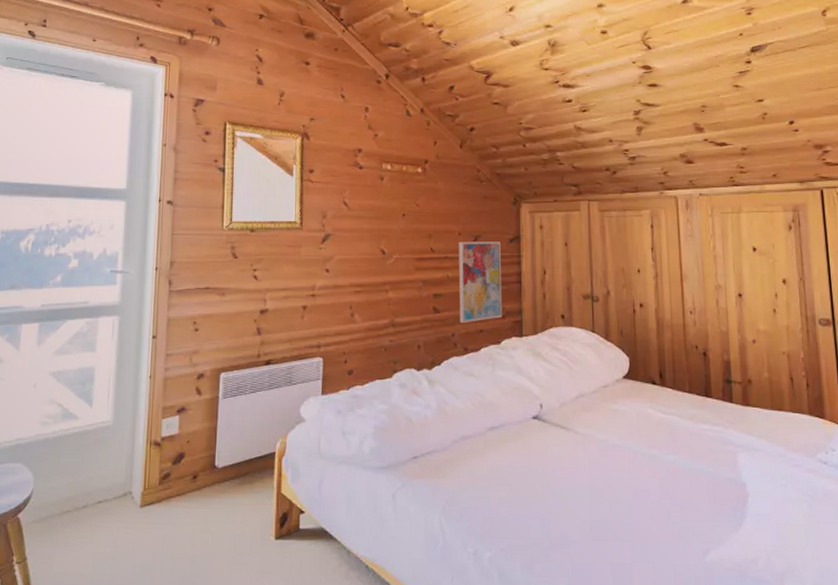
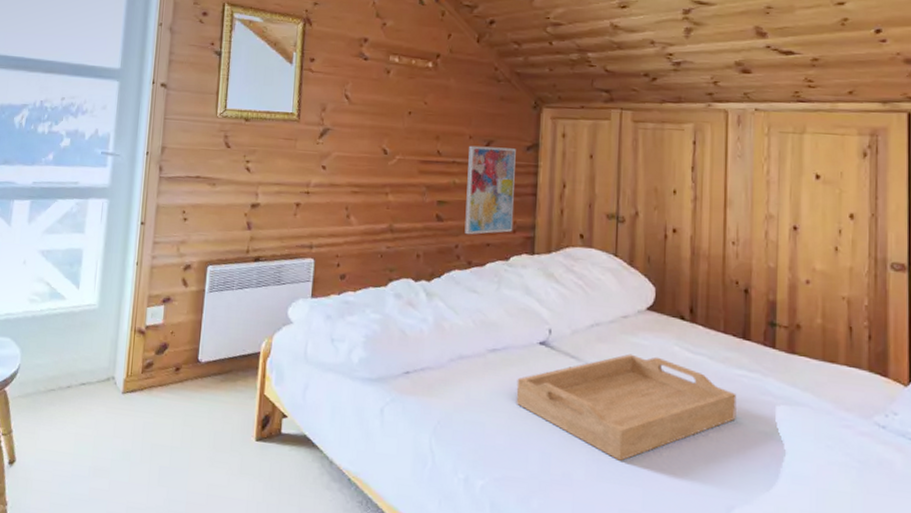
serving tray: none [515,420,705,519] -> present [516,354,737,461]

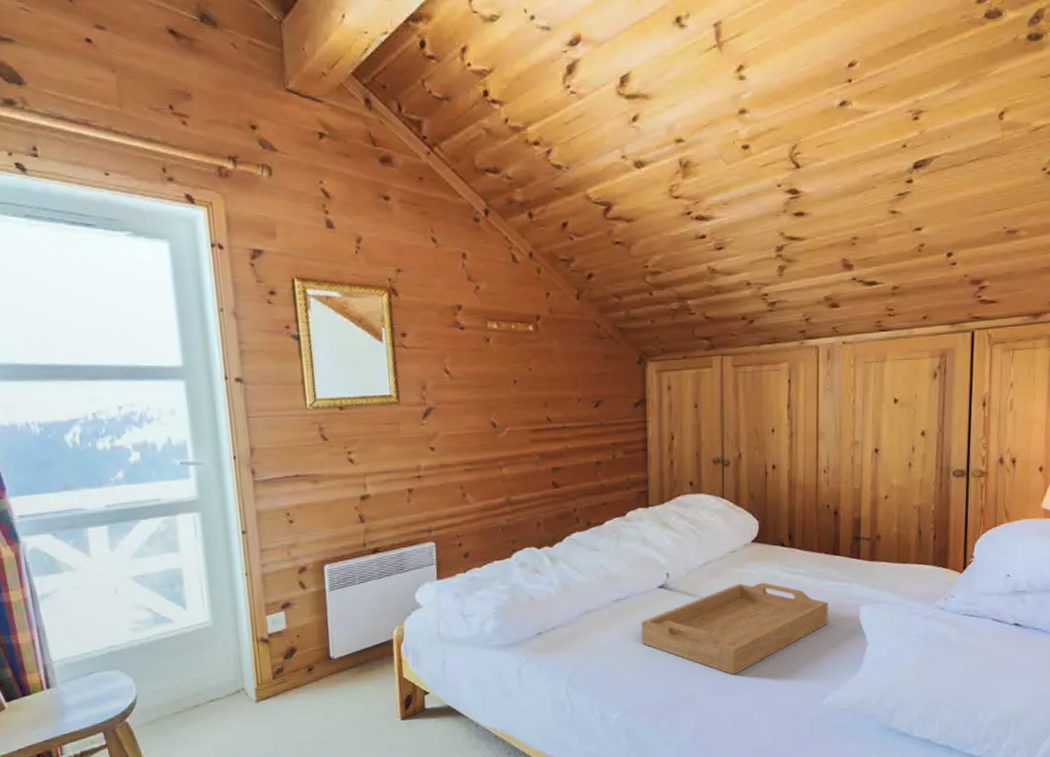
wall art: present [464,145,516,235] -> none [578,406,628,497]

